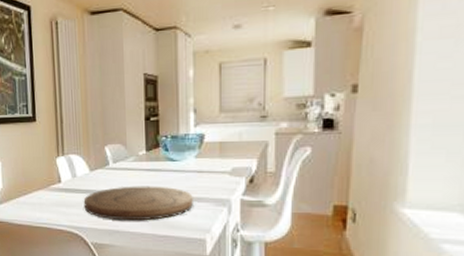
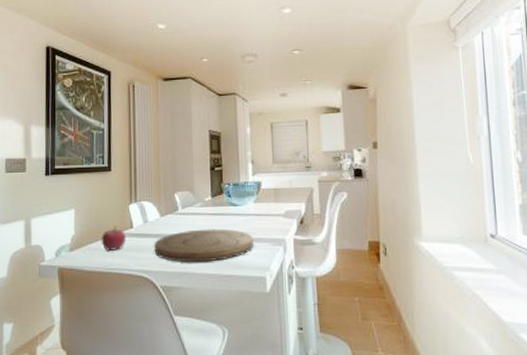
fruit: none [29,179,55,205] -> present [101,225,127,251]

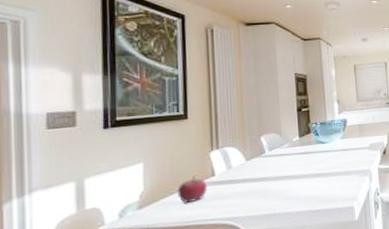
cutting board: present [154,228,254,263] -> none [239,166,342,204]

